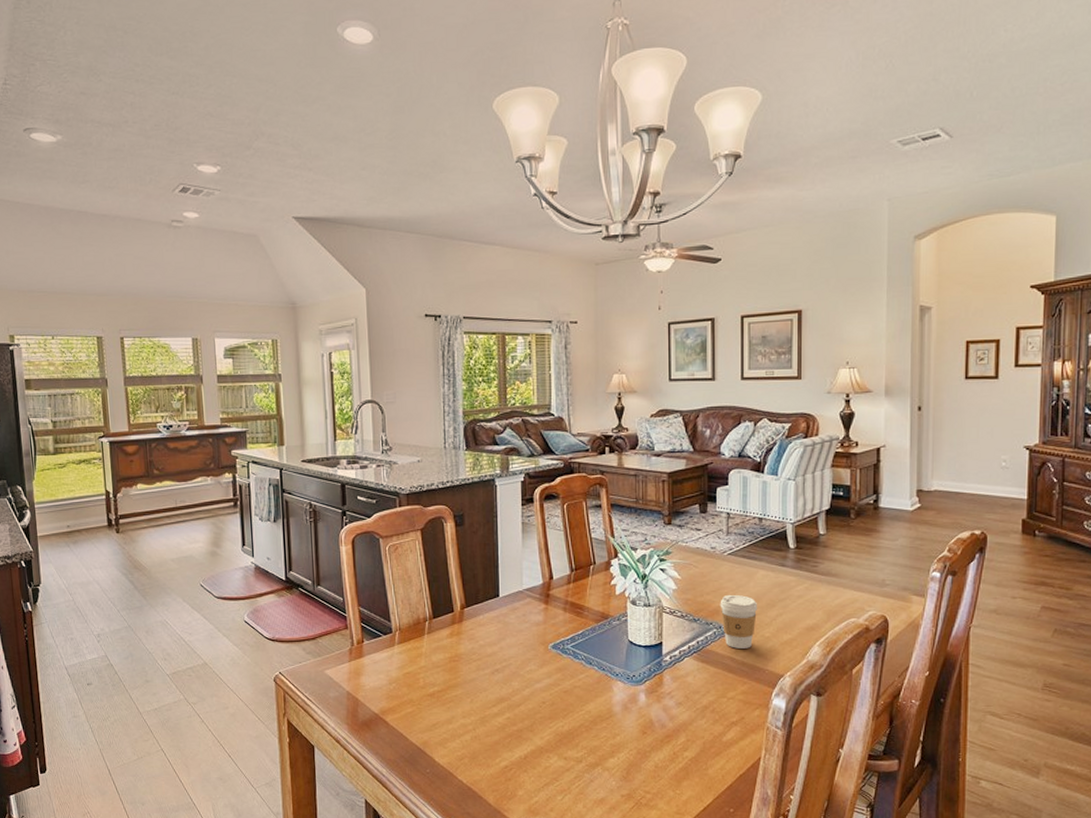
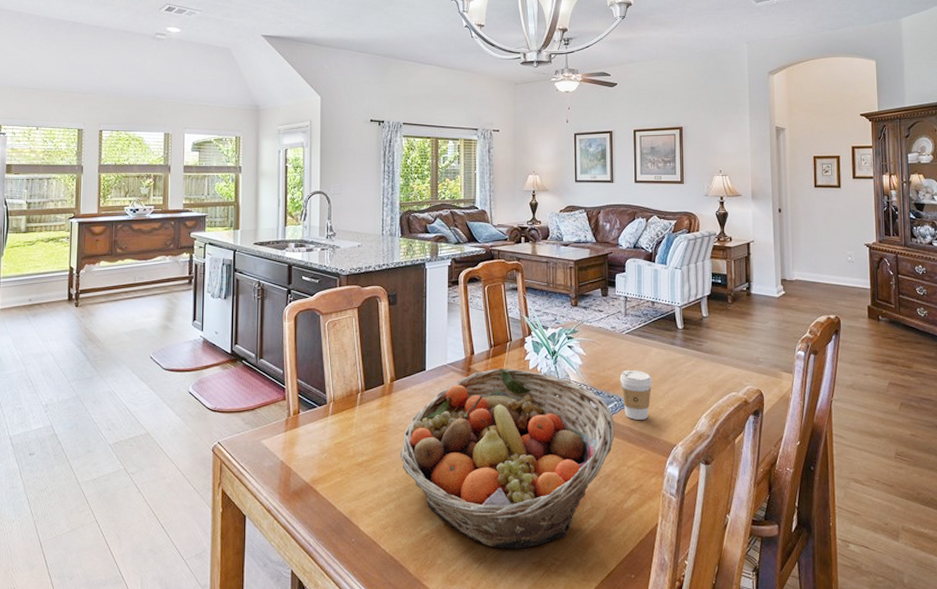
fruit basket: none [474,593,713,781] -> present [399,368,615,549]

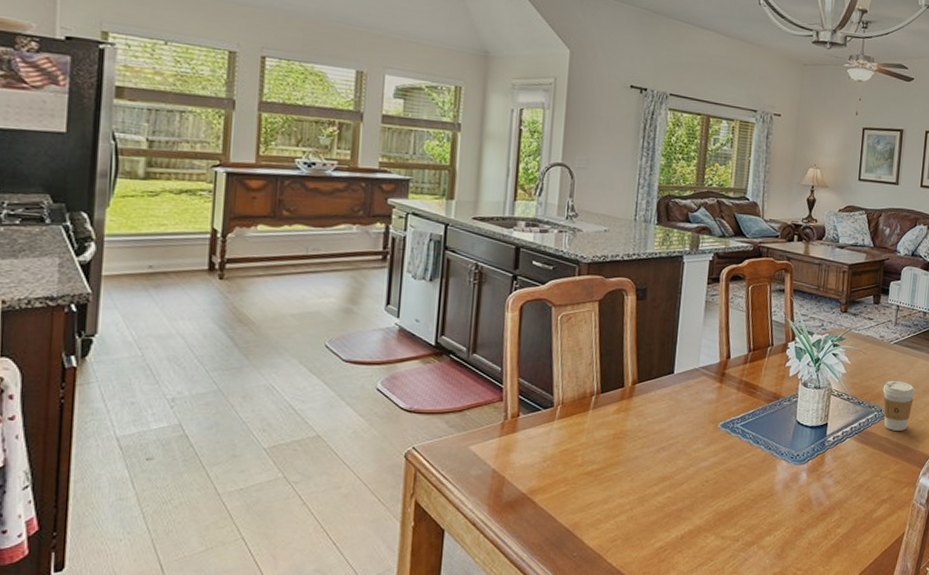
fruit basket: present [399,368,615,549] -> none [636,373,873,560]

